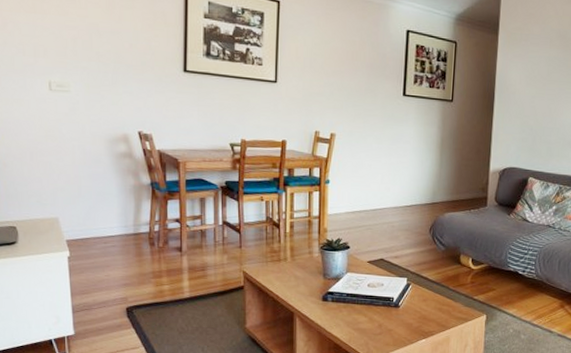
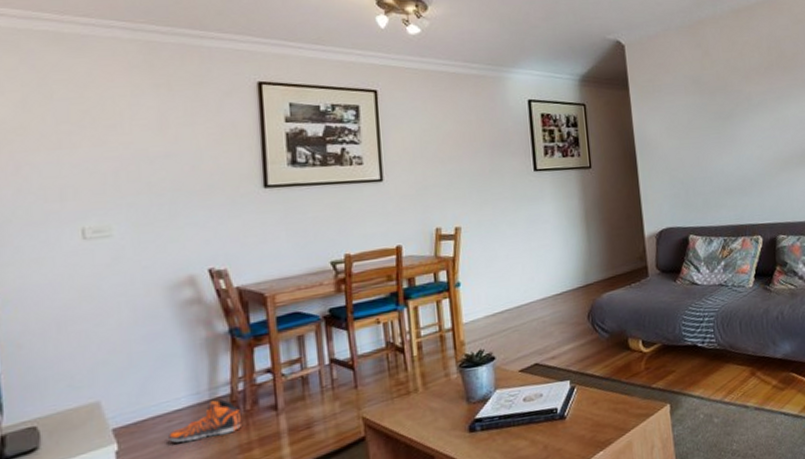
sneaker: none [104,234,156,262] -> present [169,399,242,443]

